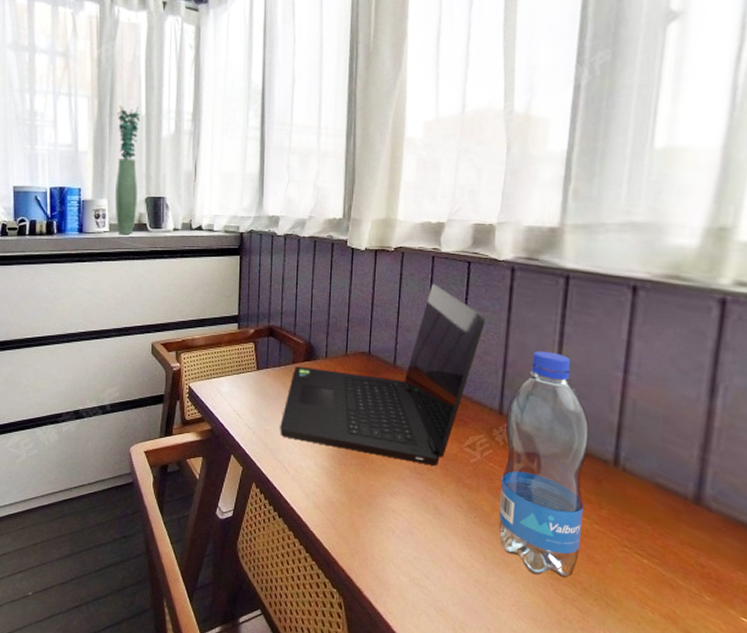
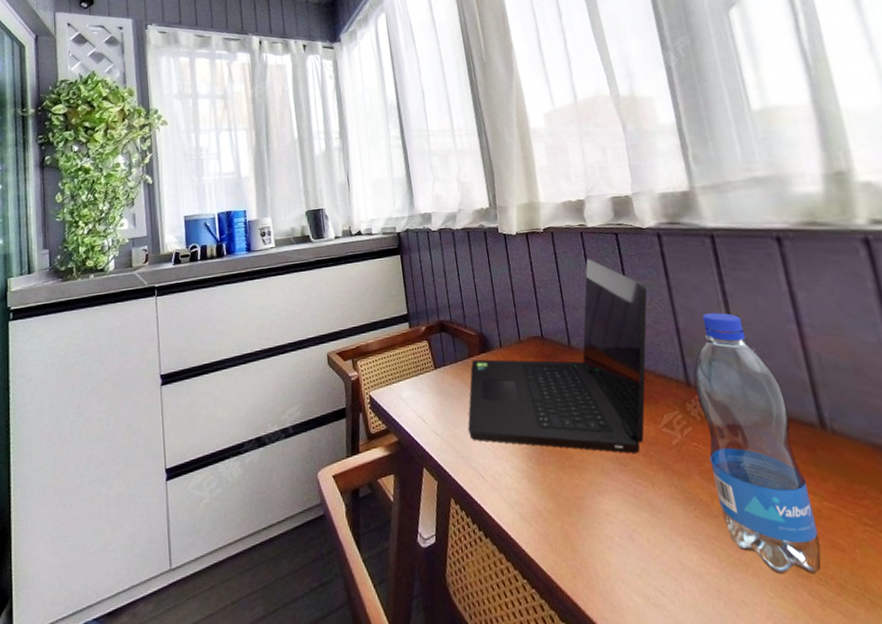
vase: present [114,105,140,235] -> none [272,132,300,249]

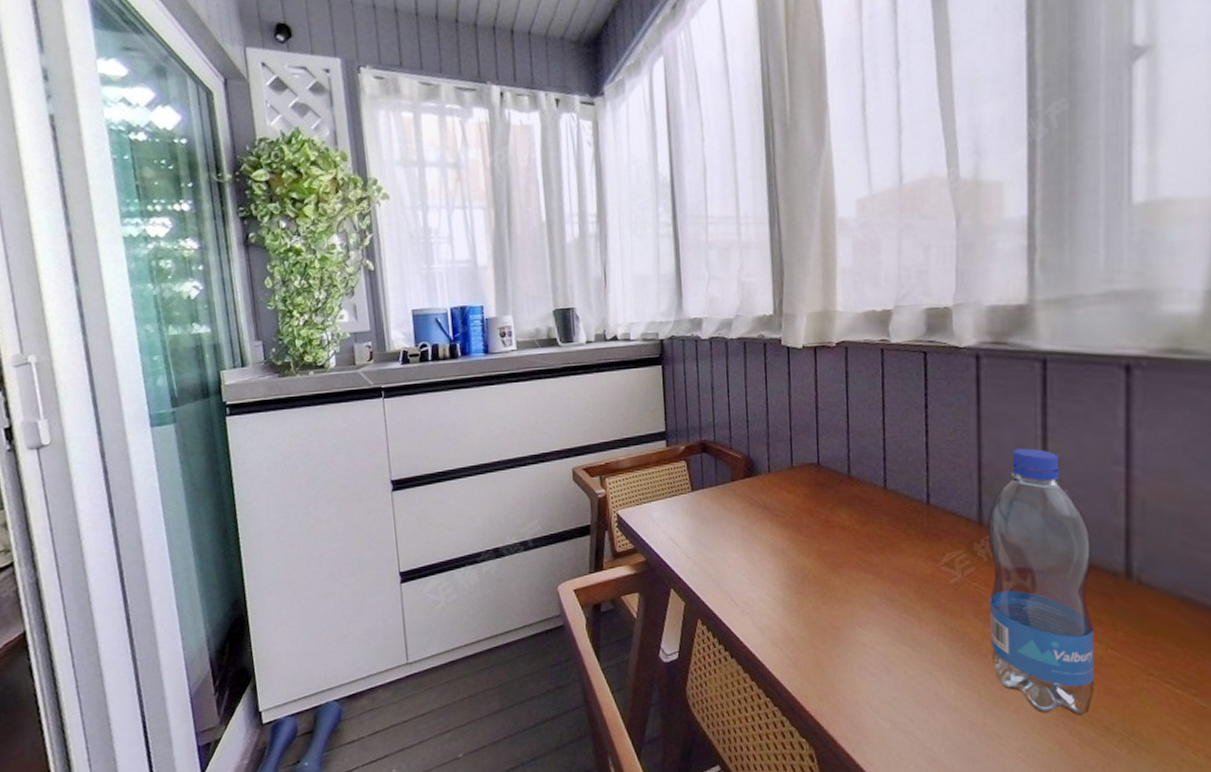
laptop: present [468,259,647,454] -> none [723,380,951,590]

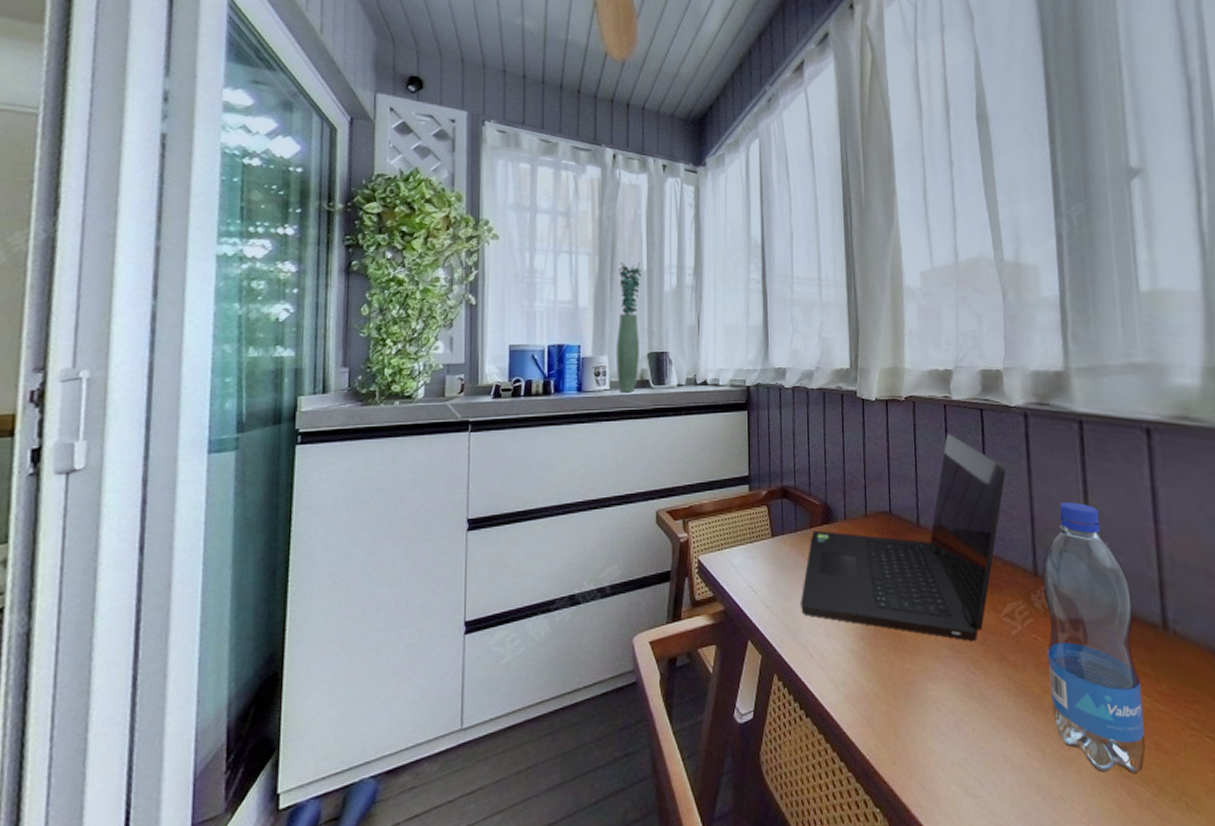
vase: none [515,213,545,353] -> present [615,261,641,393]
laptop: none [723,380,951,590] -> present [801,434,1006,642]

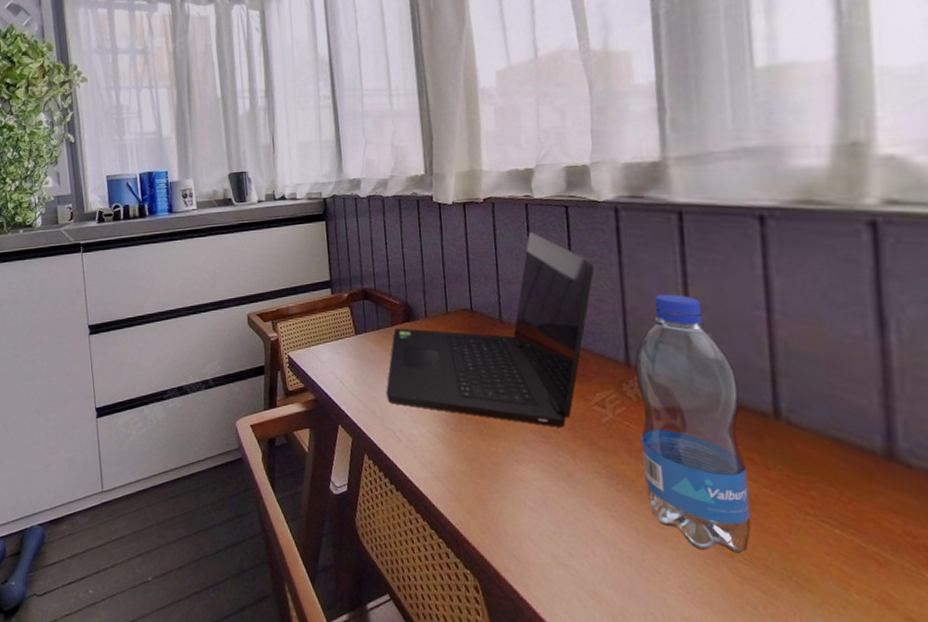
vase: present [615,261,641,393] -> none [194,90,222,212]

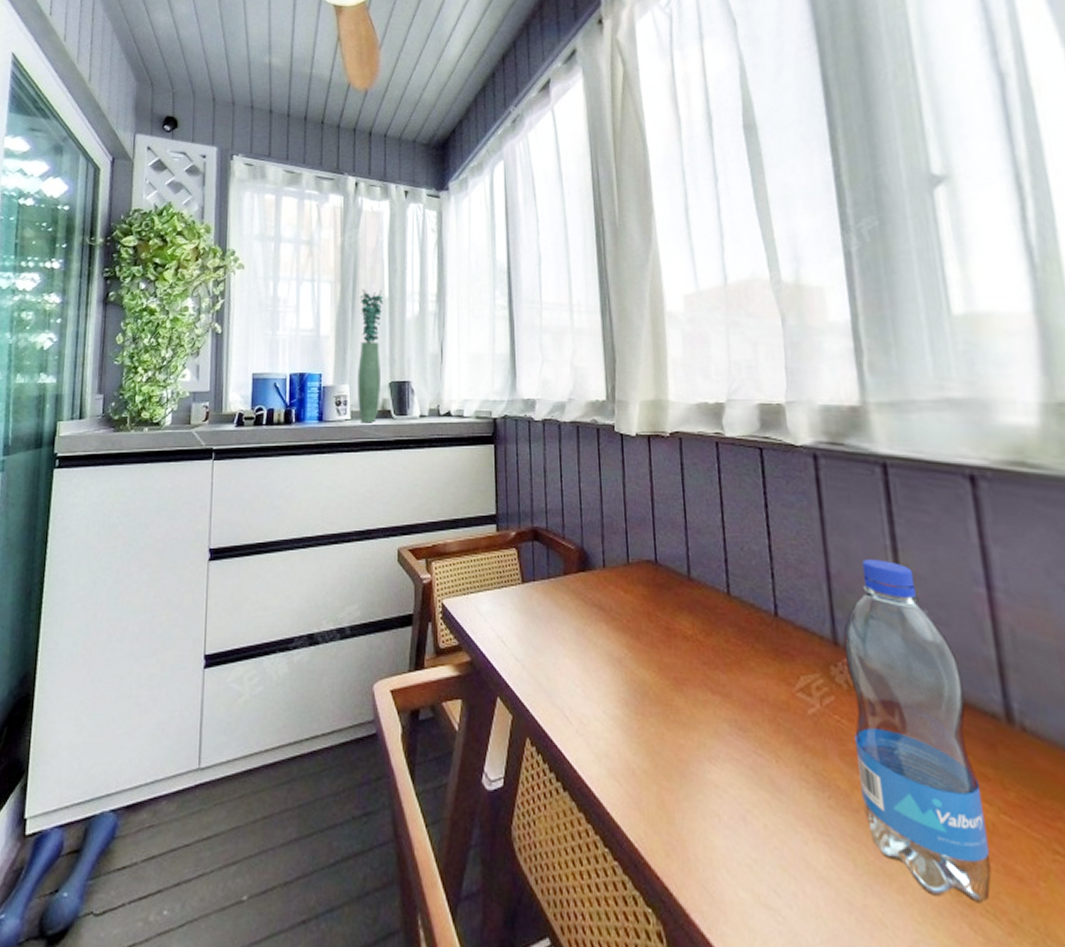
vase: none [194,90,222,212] -> present [357,288,383,423]
laptop: present [386,232,594,428] -> none [555,475,793,719]

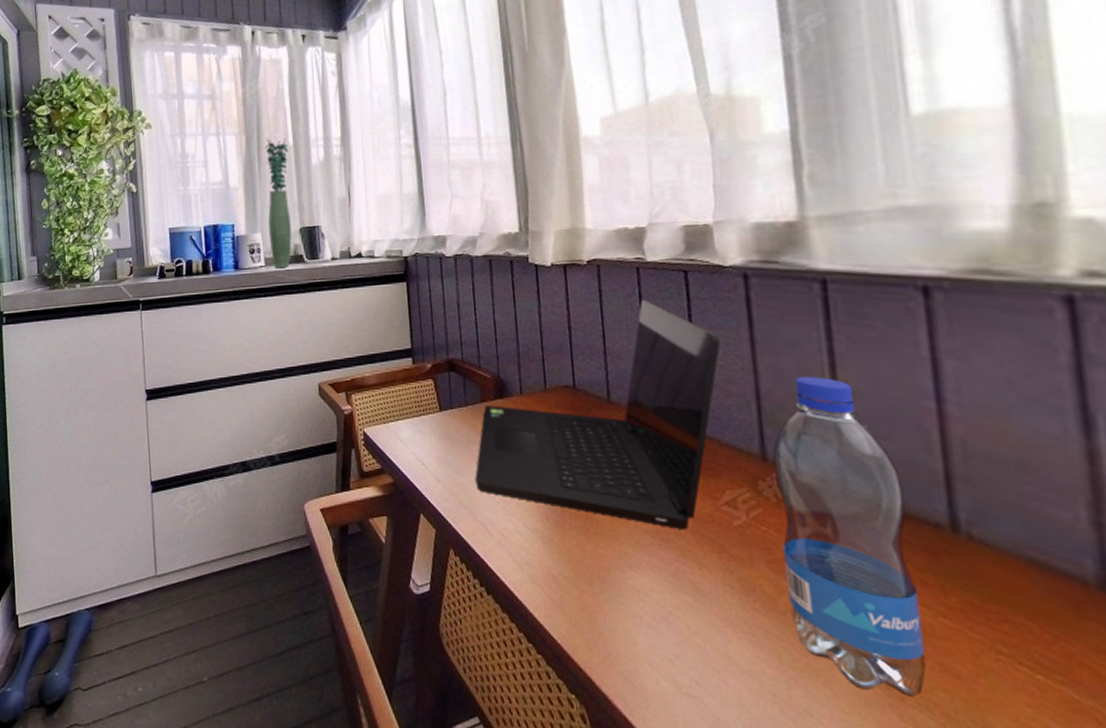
laptop: none [555,475,793,719] -> present [475,300,720,531]

